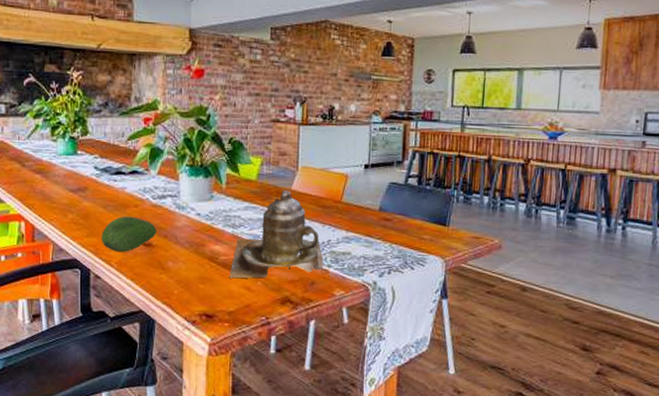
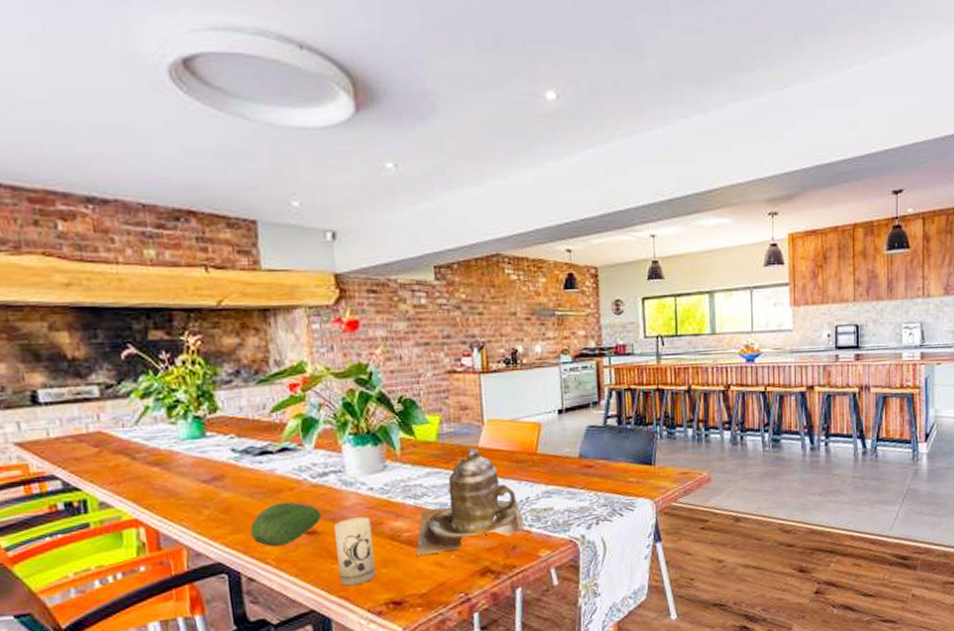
candle: none [166,237,195,295] -> present [334,517,376,586]

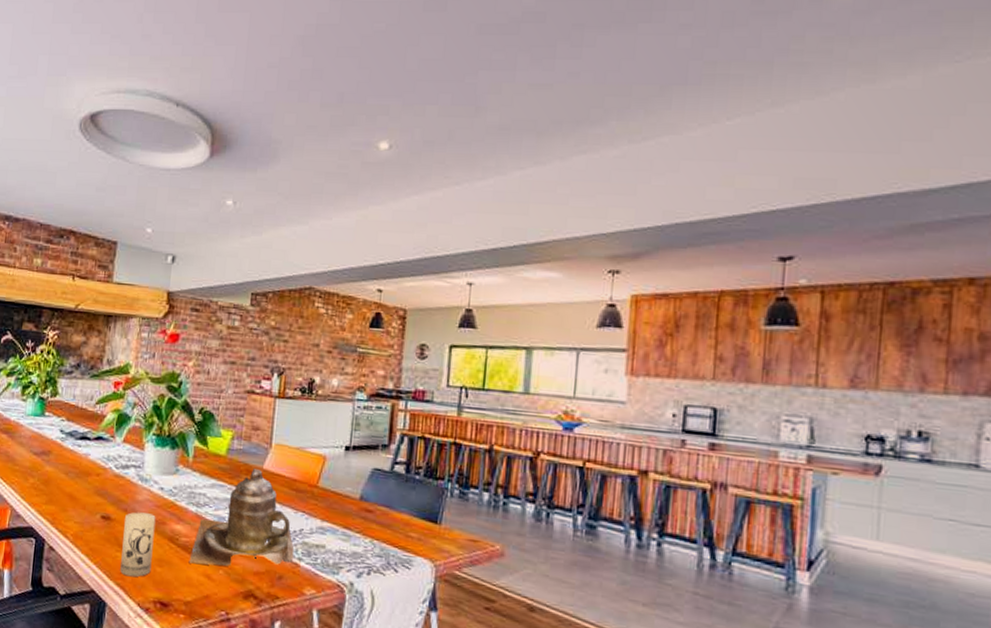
fruit: present [250,501,322,547] -> none [60,484,117,524]

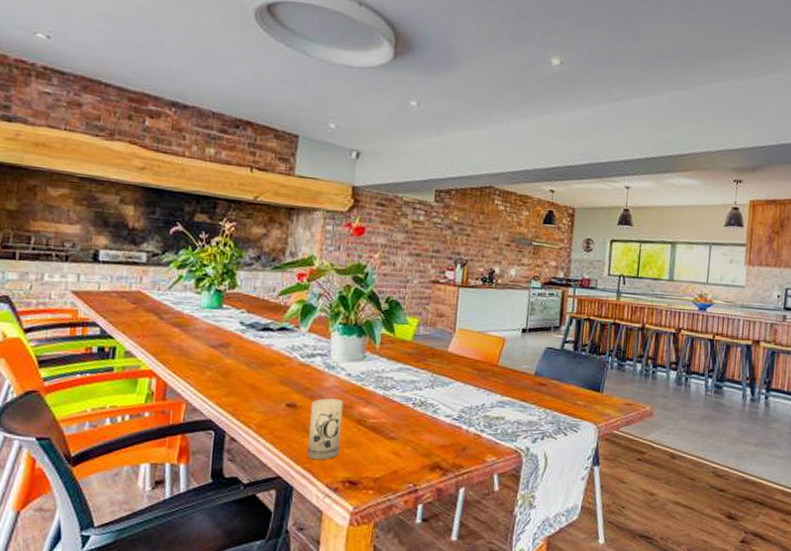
teapot: present [189,469,295,566] -> none [377,352,477,443]

